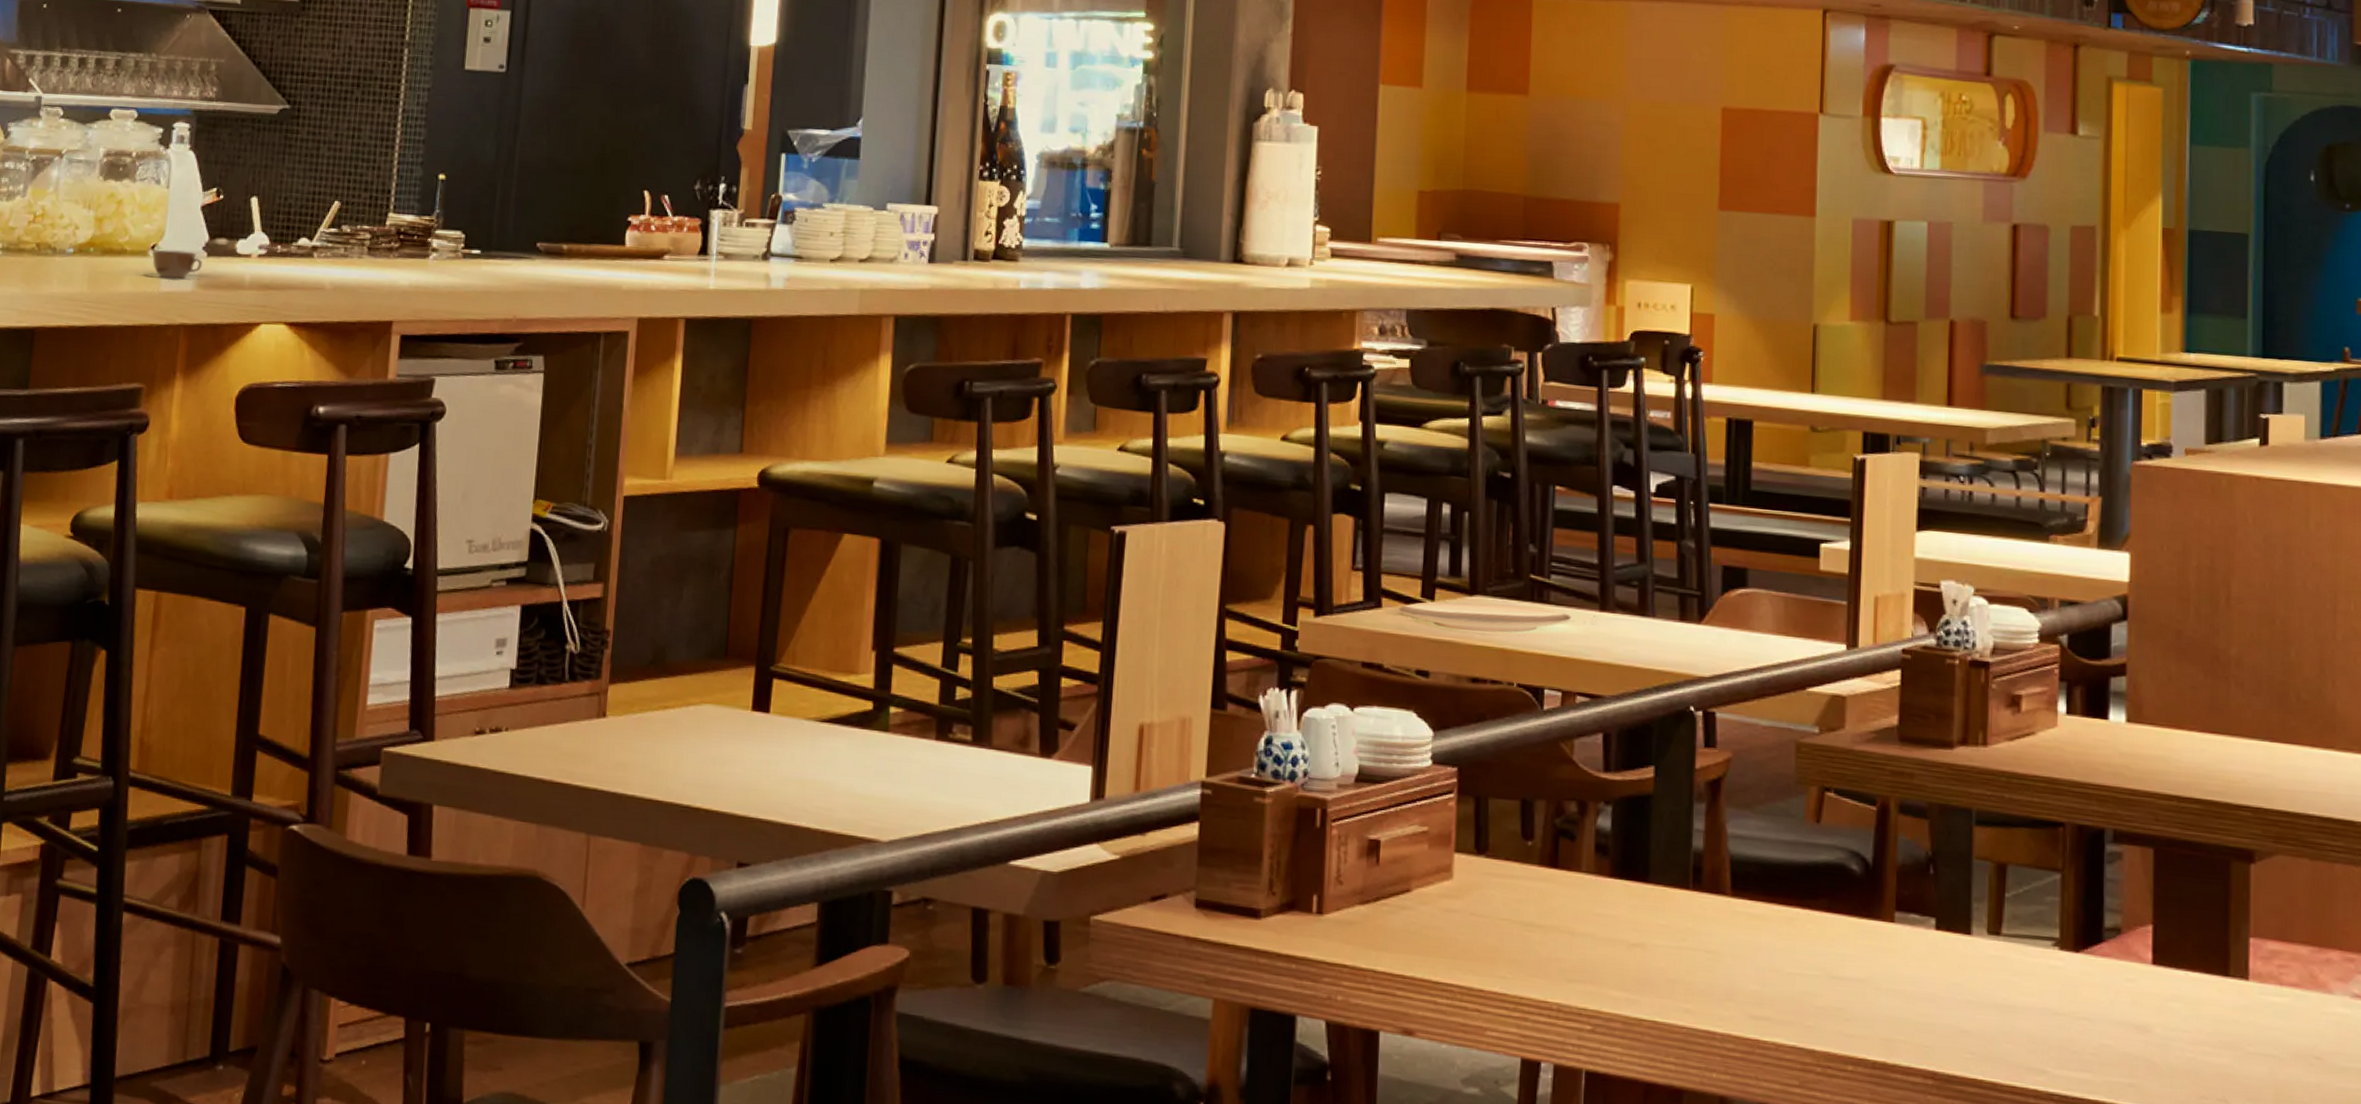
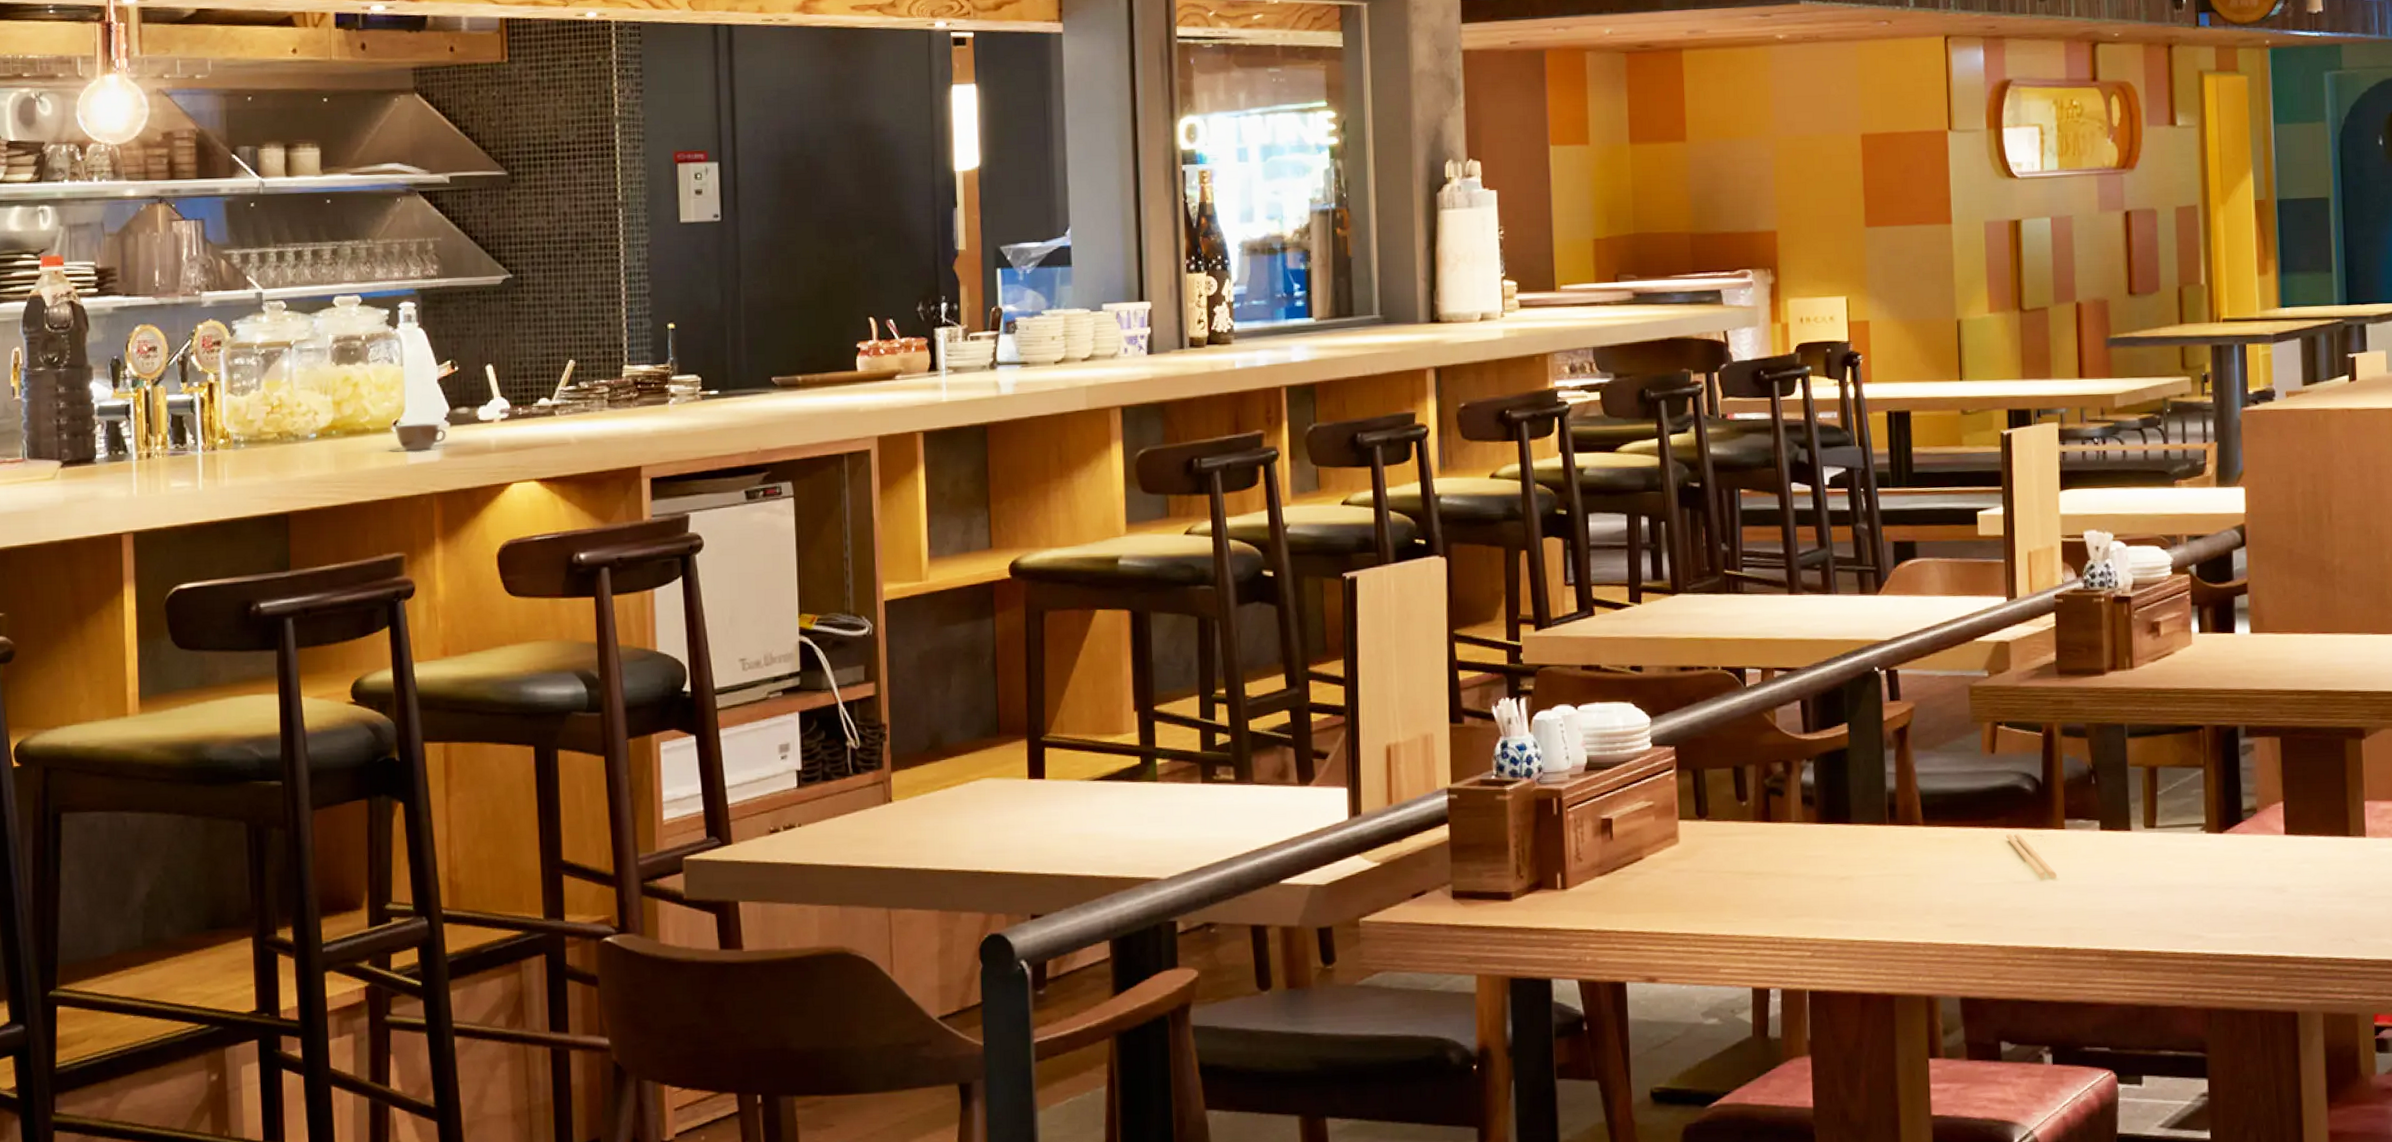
plate: present [1398,602,1571,633] -> none [1609,598,1764,626]
chopsticks: none [1826,919,1882,980] -> present [2006,833,2058,880]

